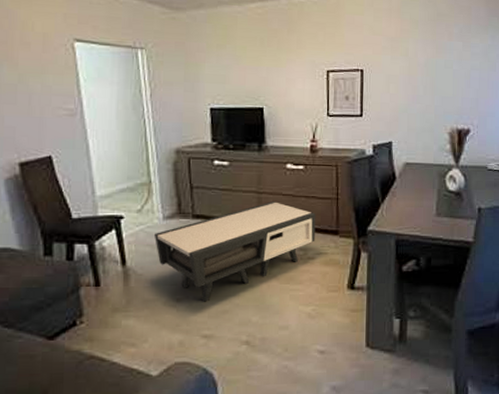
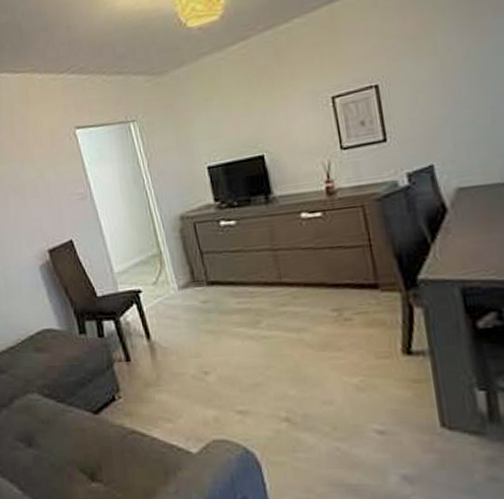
coffee table: present [155,201,316,302] -> none [173,257,350,375]

